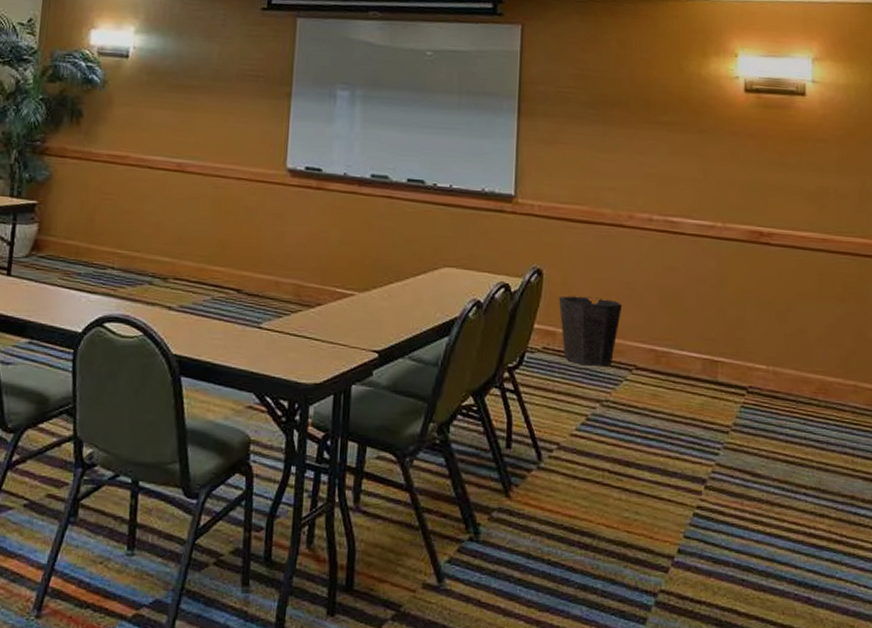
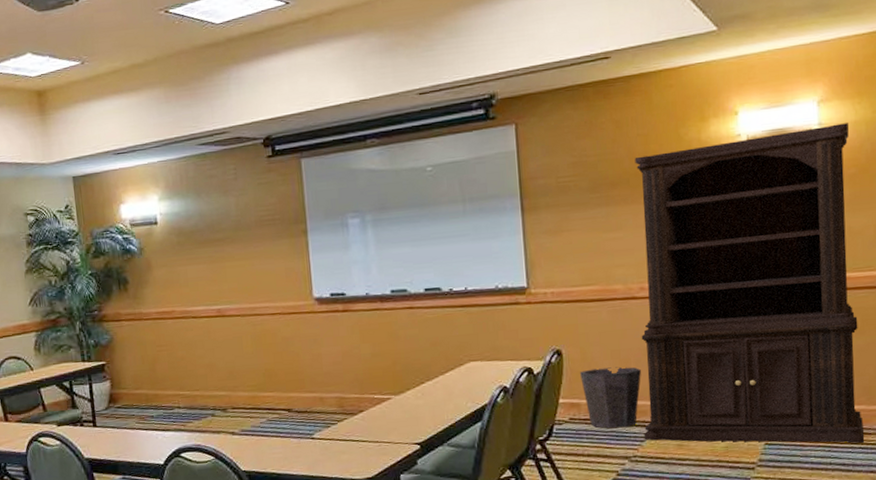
hutch: none [618,80,839,421] -> present [635,123,864,444]

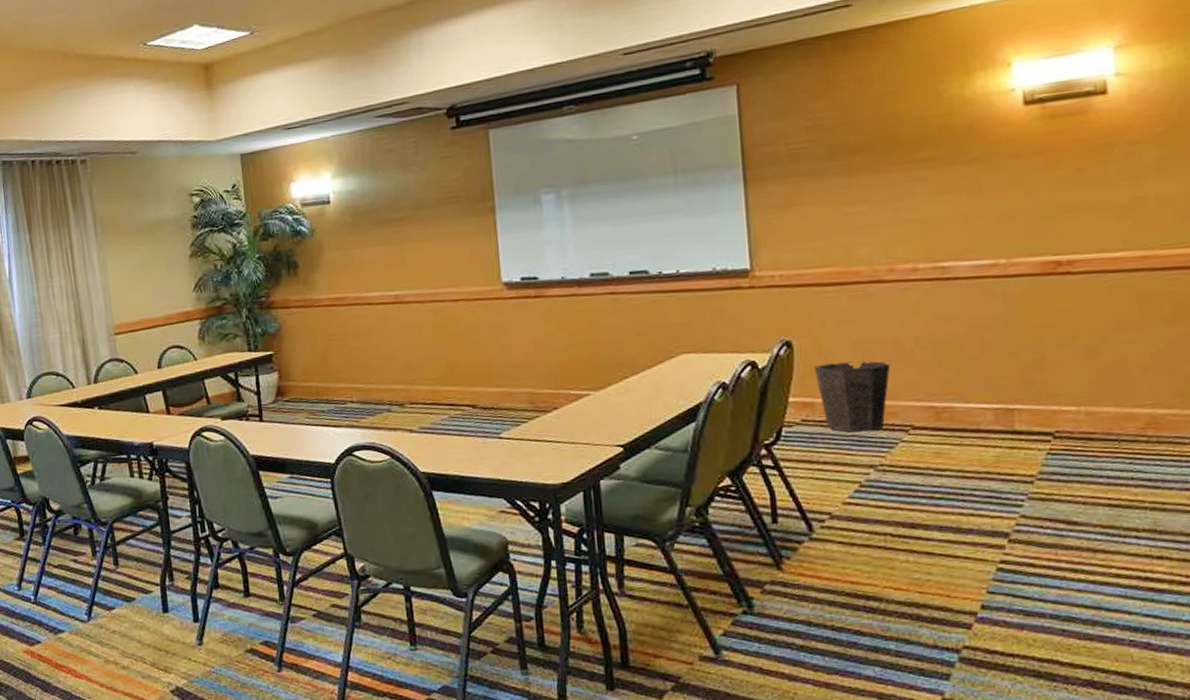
hutch: present [635,123,864,444] -> none [882,72,1177,456]

